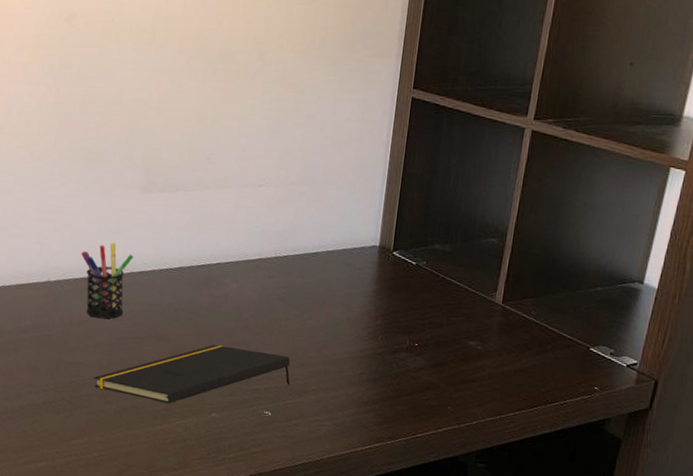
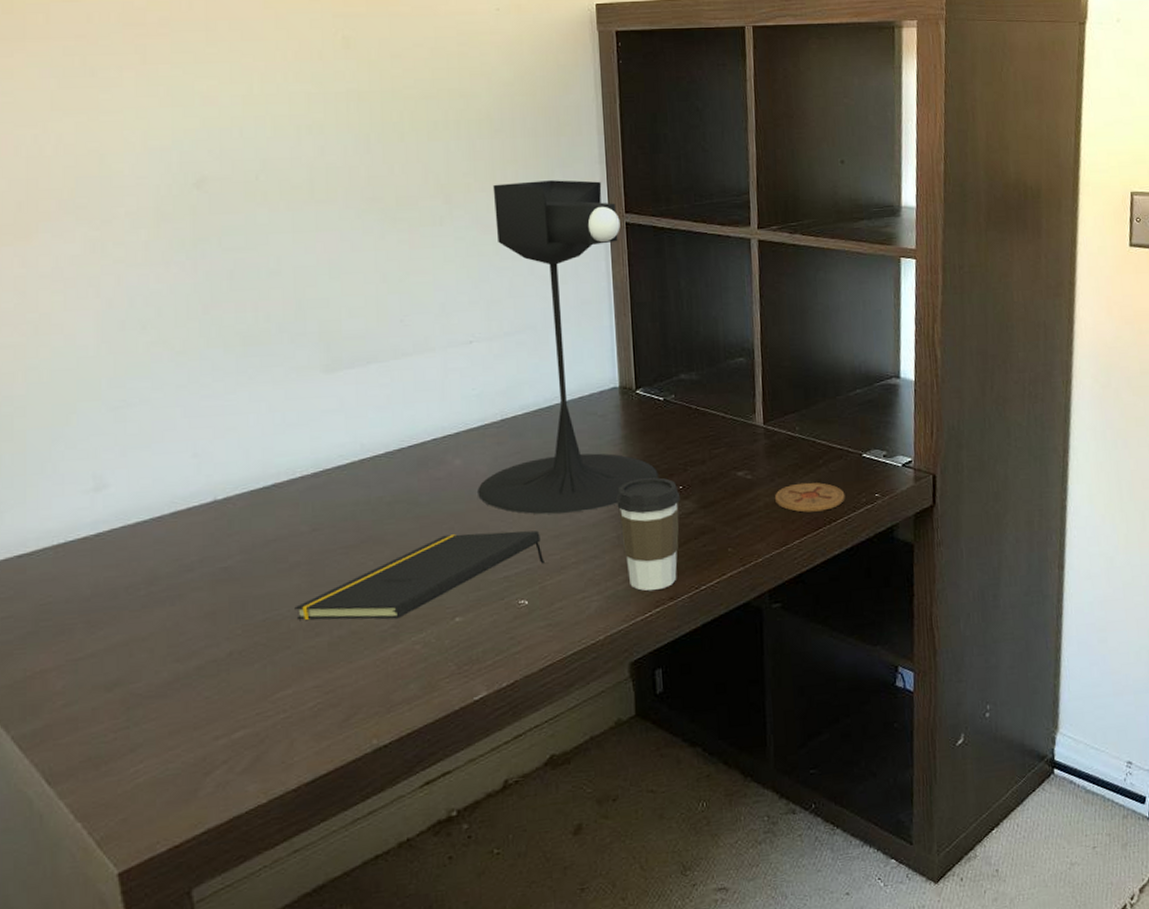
pen holder: present [81,242,134,319] -> none [254,438,325,534]
desk lamp: none [246,47,407,349] -> present [478,180,659,515]
coffee cup: none [357,329,415,429] -> present [616,477,681,591]
coaster: none [499,362,566,392] -> present [775,482,845,513]

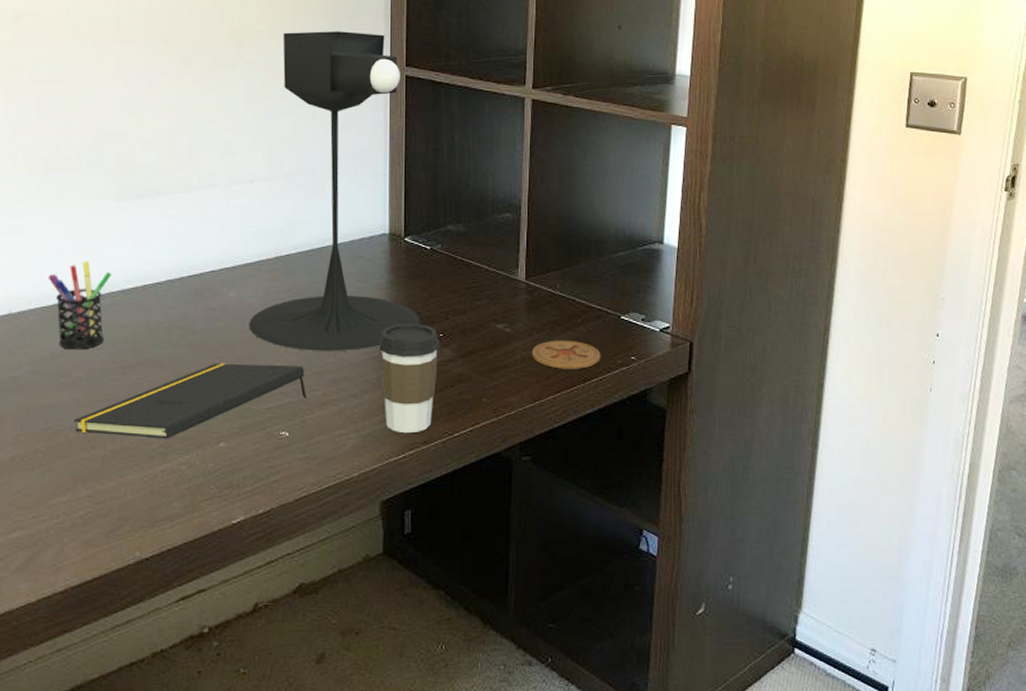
pen holder: none [254,438,325,534] -> present [48,261,112,350]

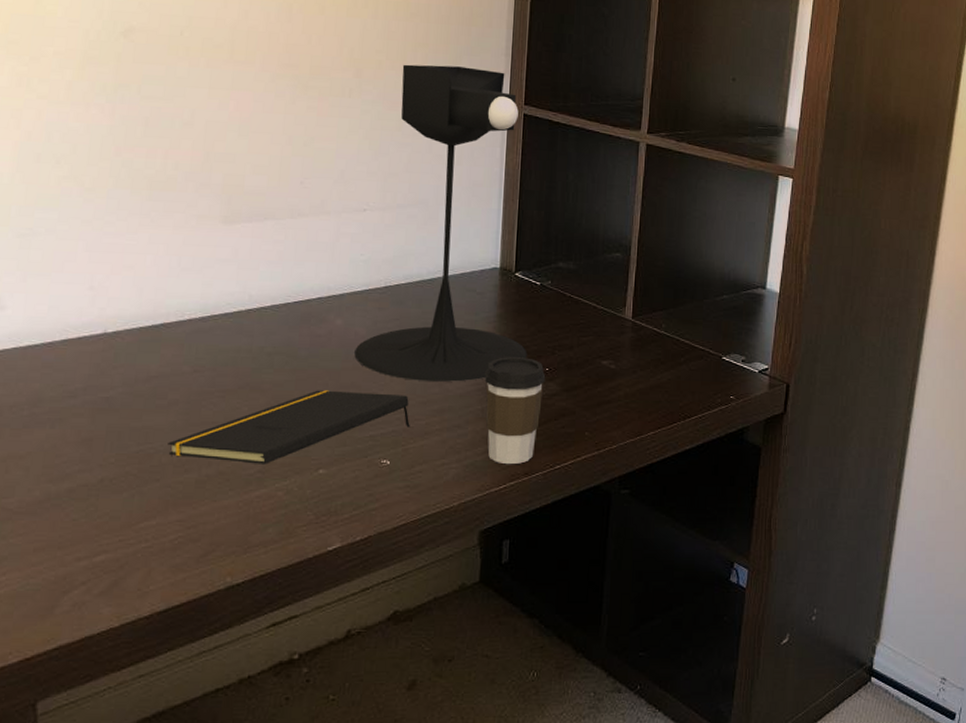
pen holder: present [48,261,112,350] -> none [147,282,215,372]
coaster: present [532,340,601,369] -> none [635,377,702,407]

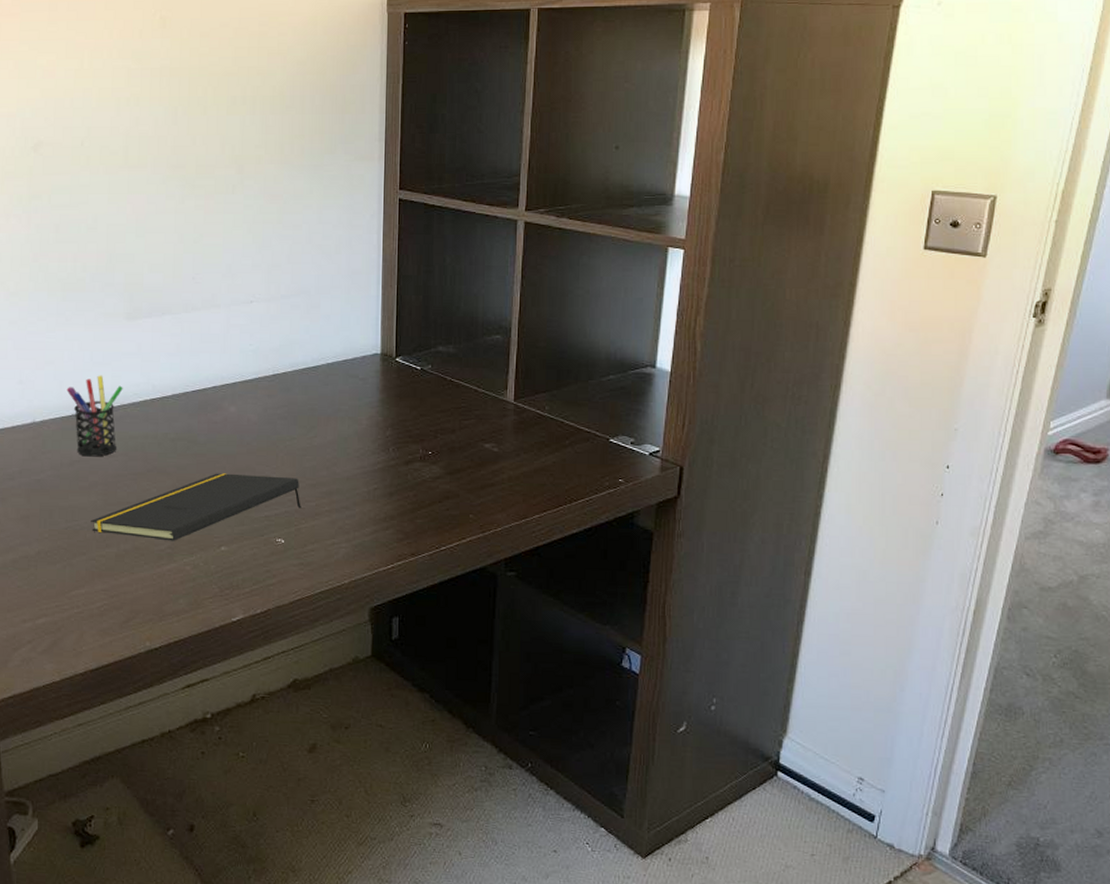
pen holder: none [147,282,215,372] -> present [66,375,123,457]
desk lamp: present [354,64,527,382] -> none [248,155,410,465]
coffee cup: present [485,357,546,465] -> none [370,441,429,545]

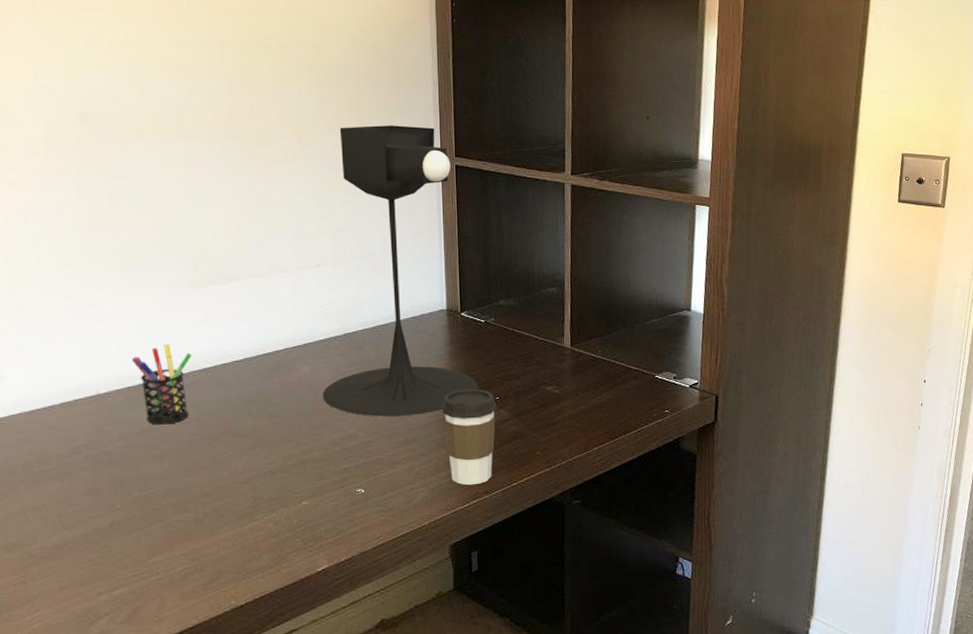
notepad: present [91,473,301,541] -> none [166,430,379,501]
desk lamp: none [248,155,410,465] -> present [323,125,479,417]
coffee cup: none [370,441,429,545] -> present [442,389,497,486]

